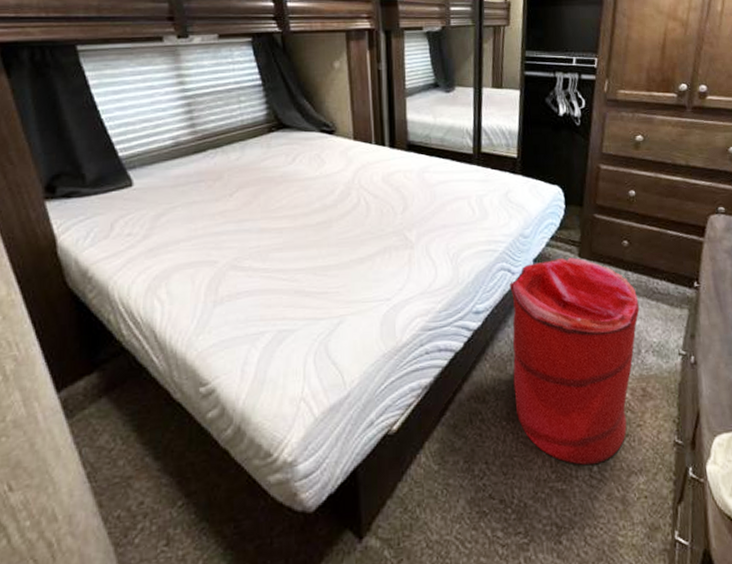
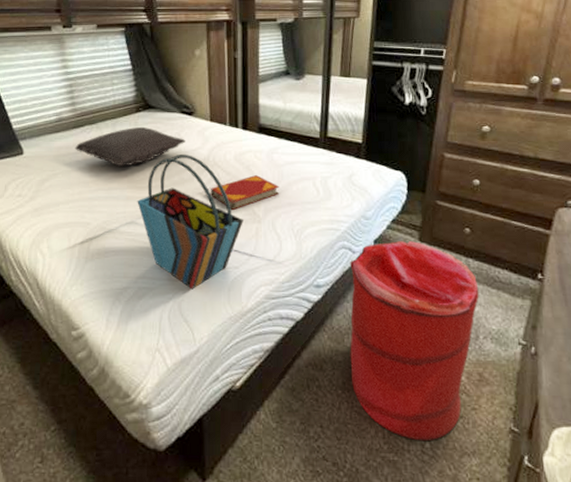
pillow: none [196,148,326,195] -> present [75,126,185,167]
tote bag: none [273,177,394,328] -> present [137,153,243,290]
hardback book: none [357,197,433,236] -> present [211,175,280,210]

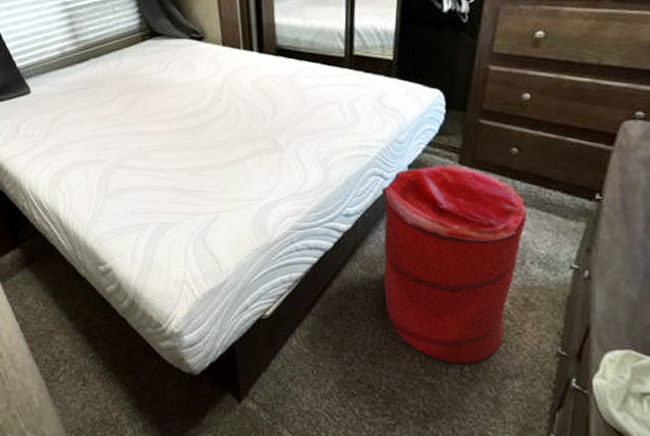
pillow: present [75,126,185,167] -> none [82,56,197,101]
tote bag: present [137,153,243,290] -> none [152,83,265,223]
hardback book: present [211,175,280,210] -> none [228,102,303,140]

